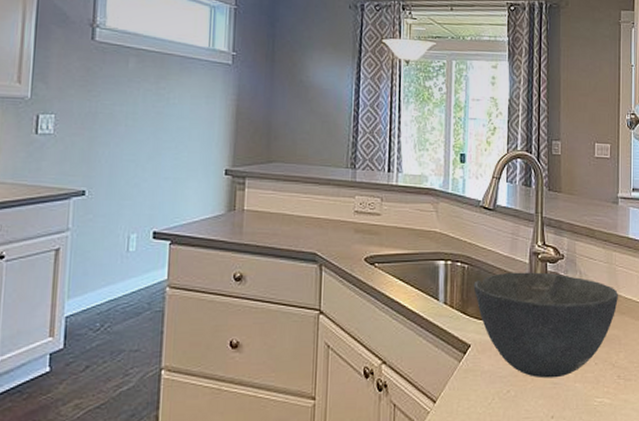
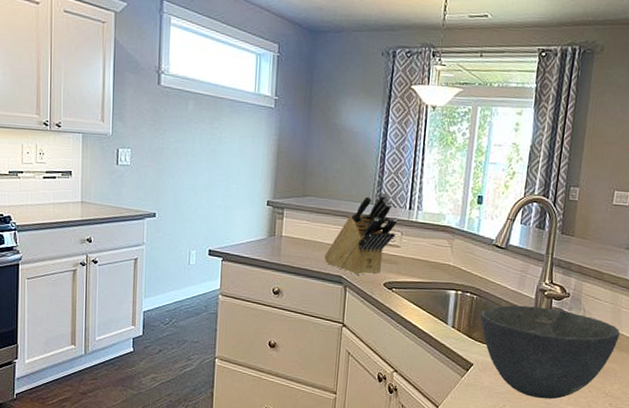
knife block: none [295,154,376,250] -> present [324,192,398,275]

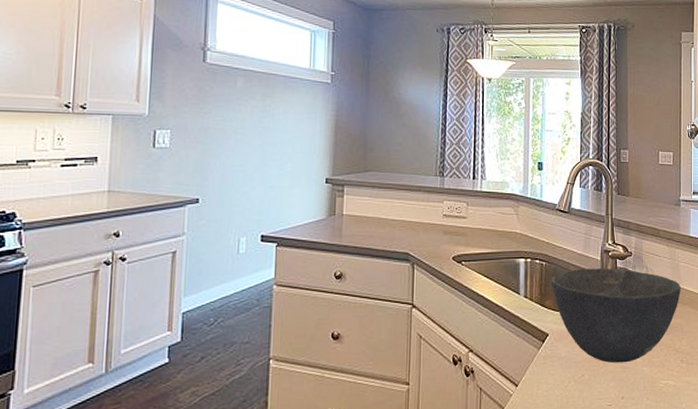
knife block: present [324,192,398,275] -> none [389,164,462,250]

